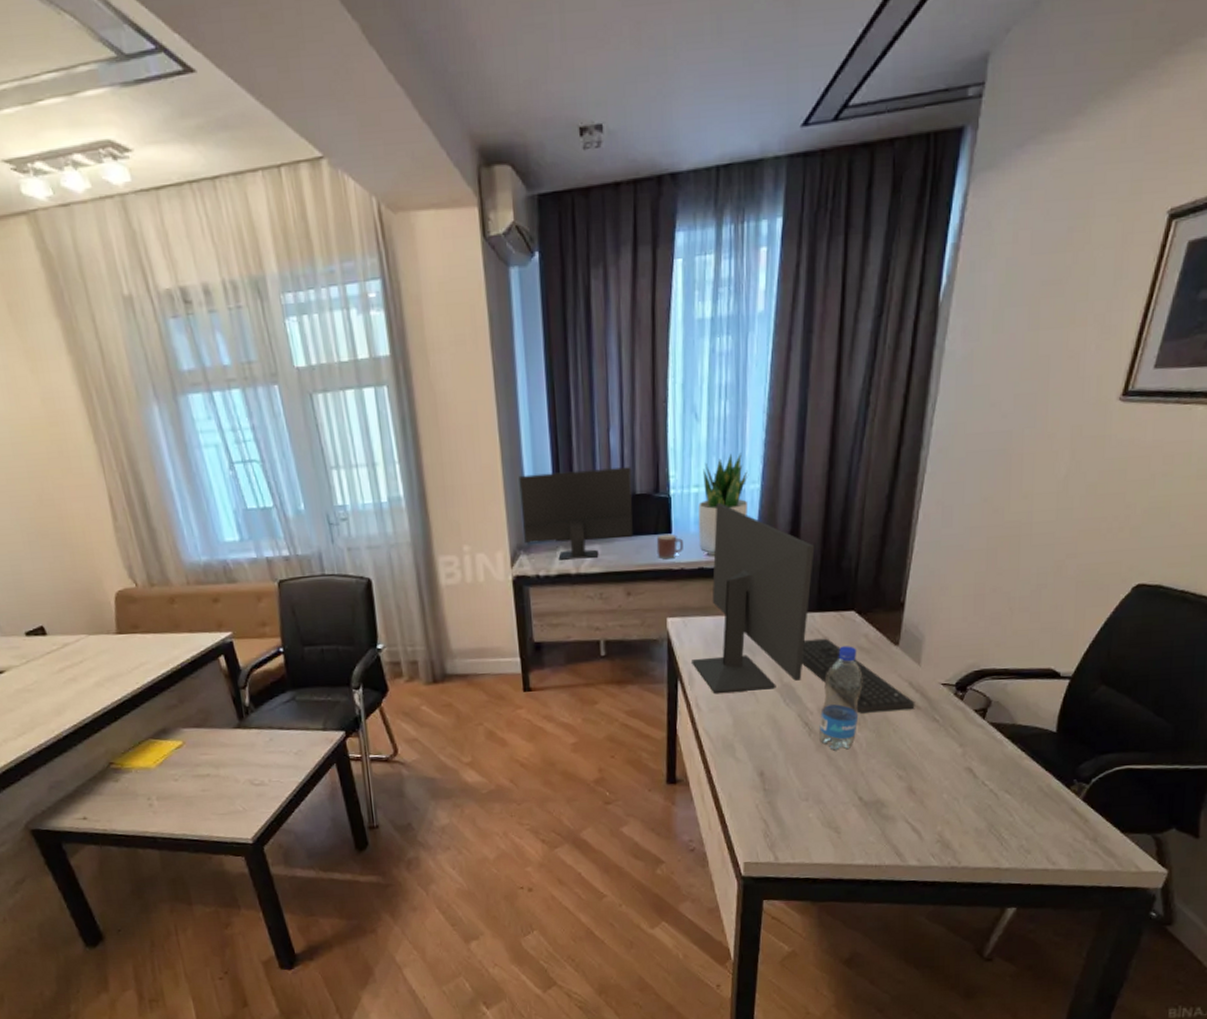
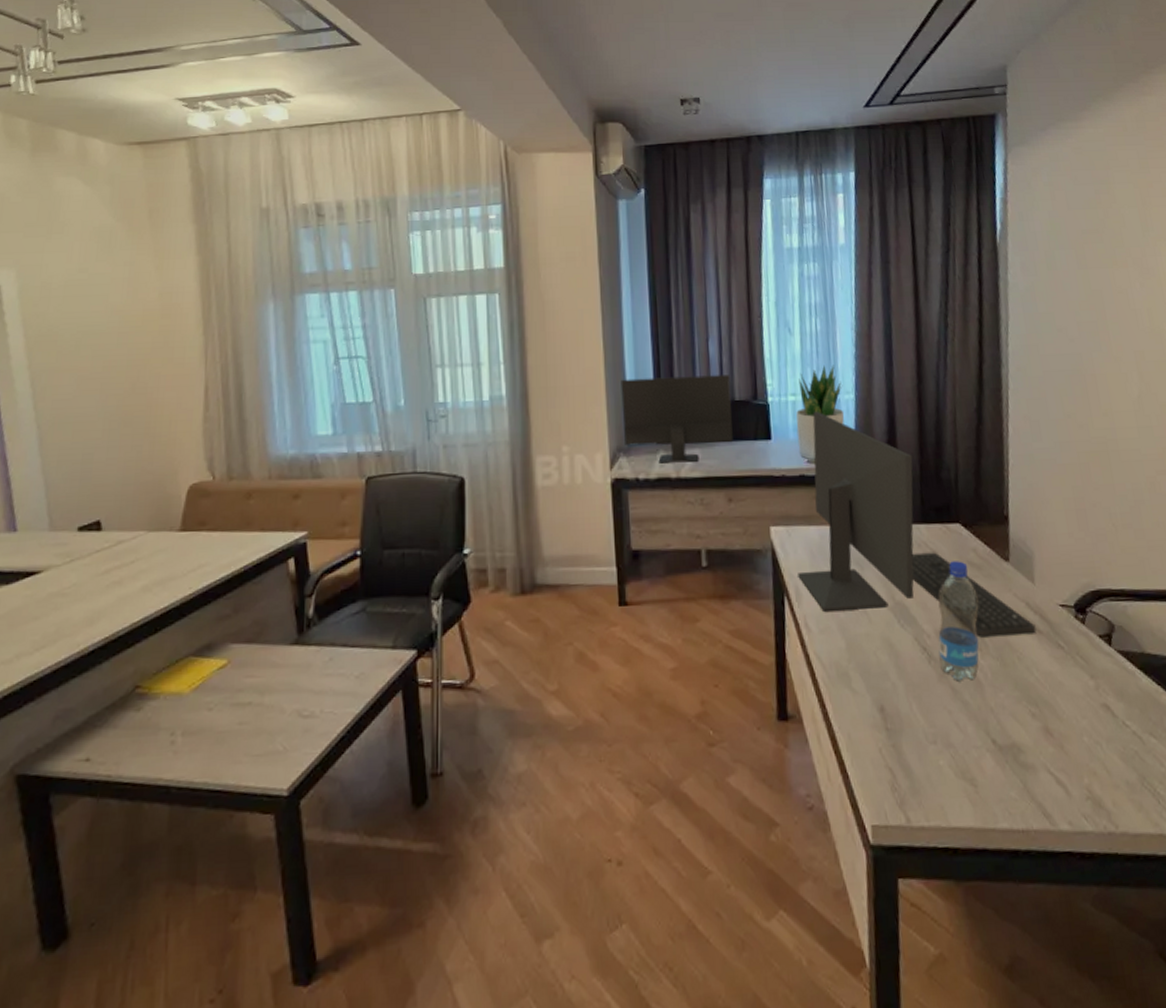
mug: present [656,533,683,559] -> none [756,440,784,466]

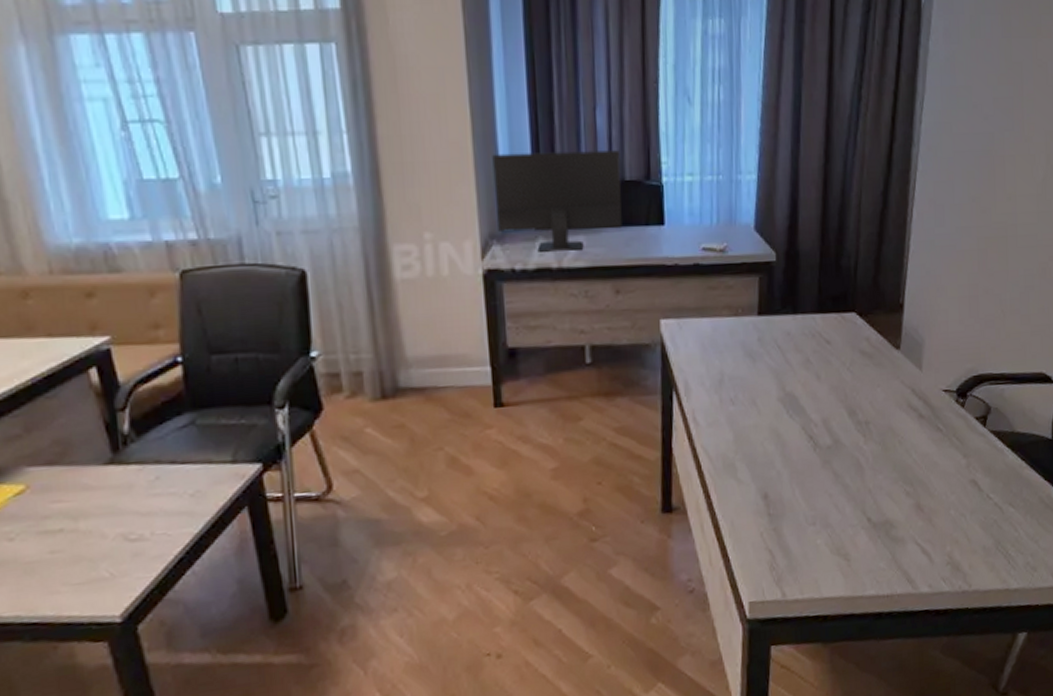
planter: present [796,365,845,460] -> none [692,140,745,248]
computer monitor: present [798,412,914,611] -> none [688,194,814,405]
computer keyboard: present [911,552,1036,637] -> none [804,342,919,424]
bottle: present [938,561,979,682] -> none [824,350,867,467]

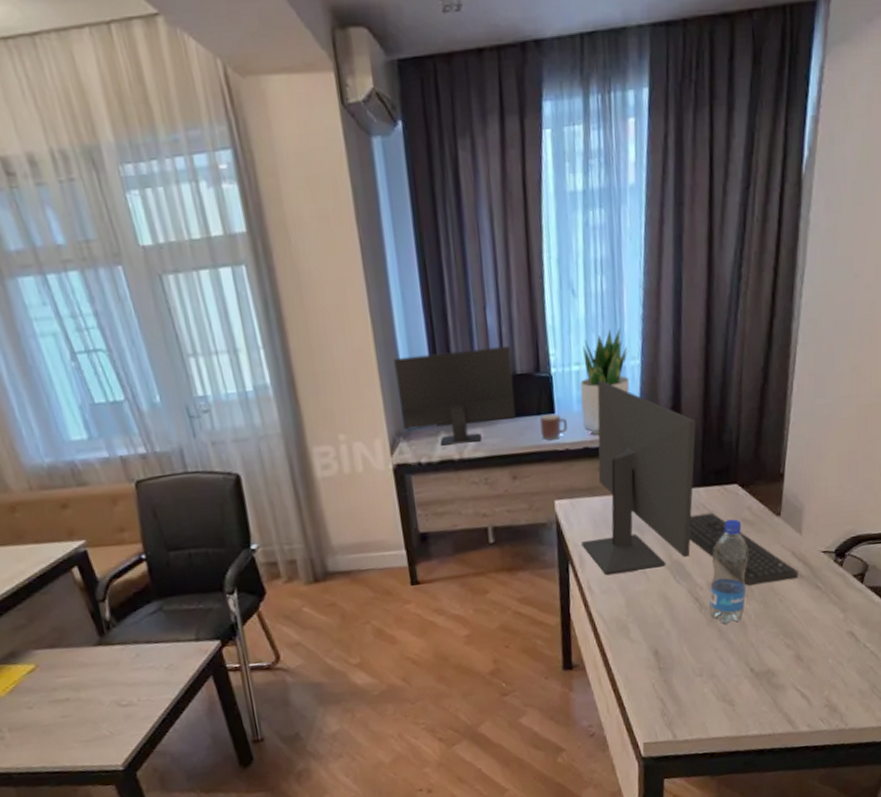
mug: none [647,225,677,254] -> present [539,413,567,441]
computer monitor: none [688,194,814,405] -> present [581,381,696,575]
planter: none [692,140,745,248] -> present [580,328,630,432]
computer keyboard: none [804,342,919,424] -> present [689,512,799,585]
bottle: none [824,350,867,467] -> present [709,519,749,624]

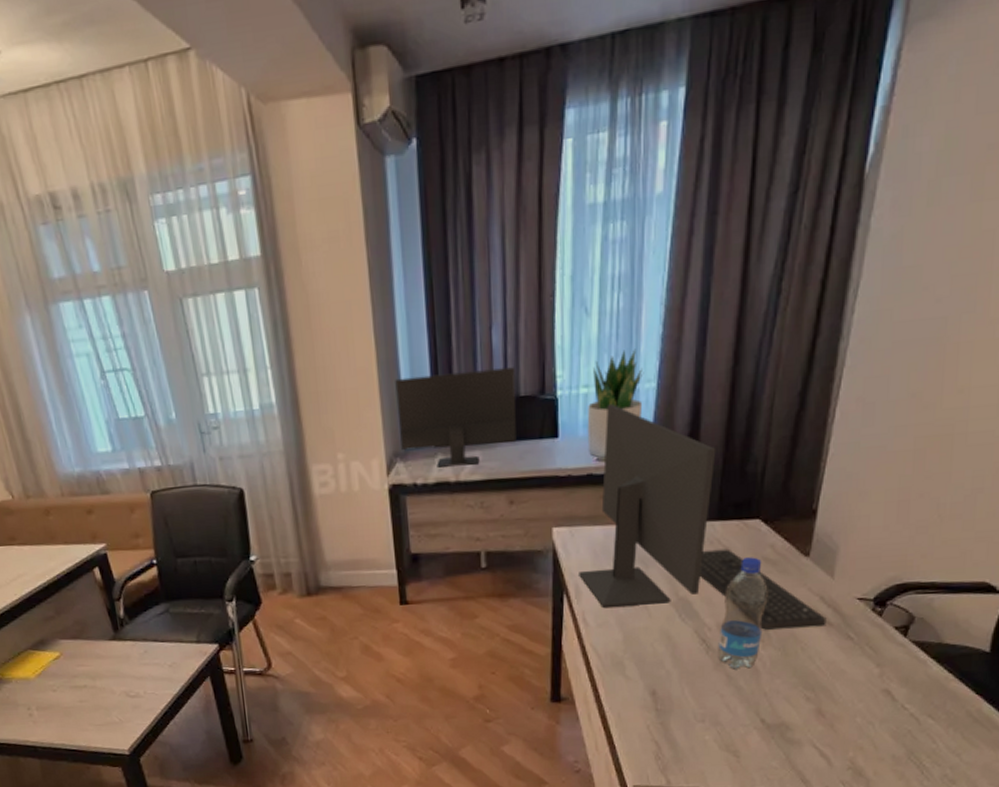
mug: present [539,413,567,441] -> none [541,438,571,466]

